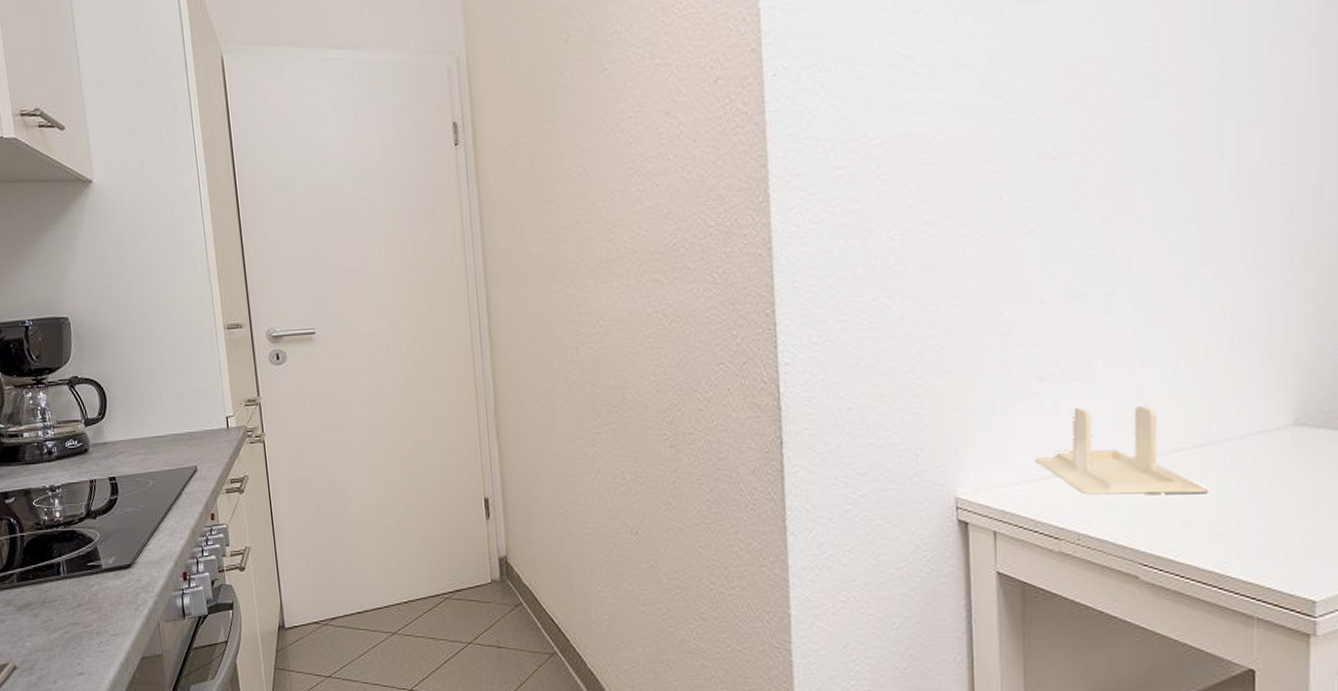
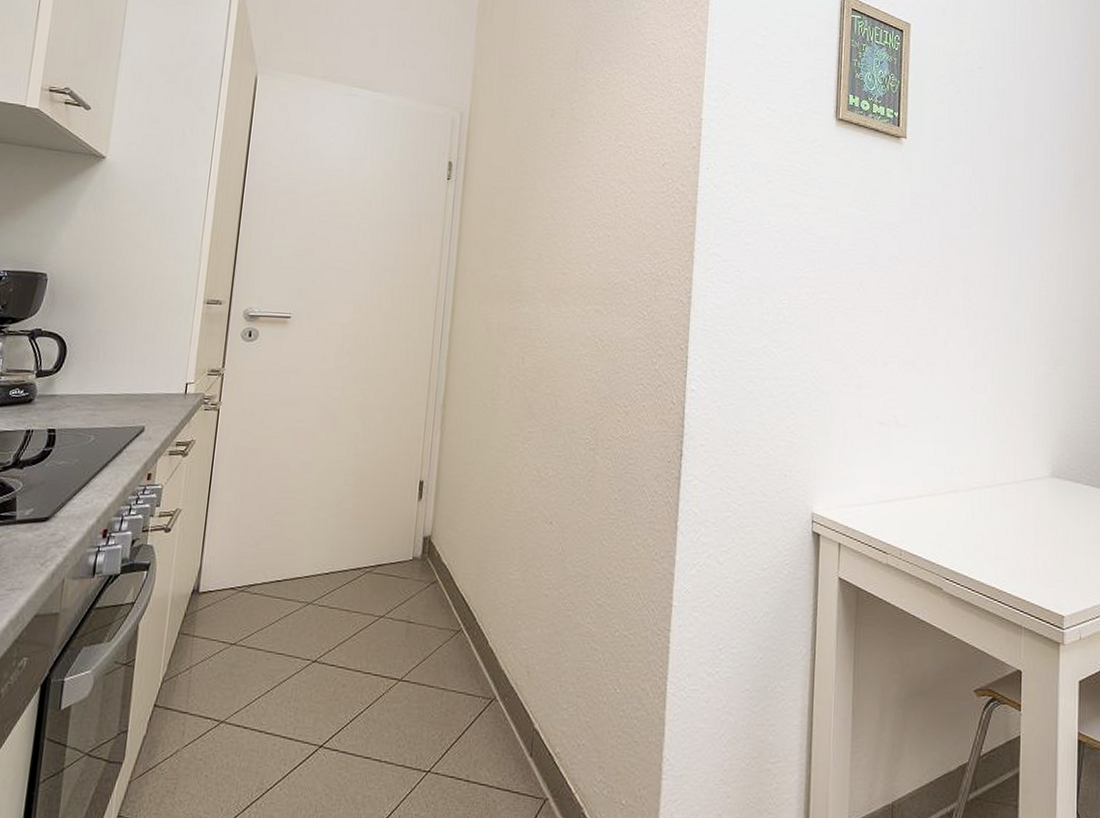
napkin holder: present [1034,406,1207,495] -> none [872,448,993,523]

